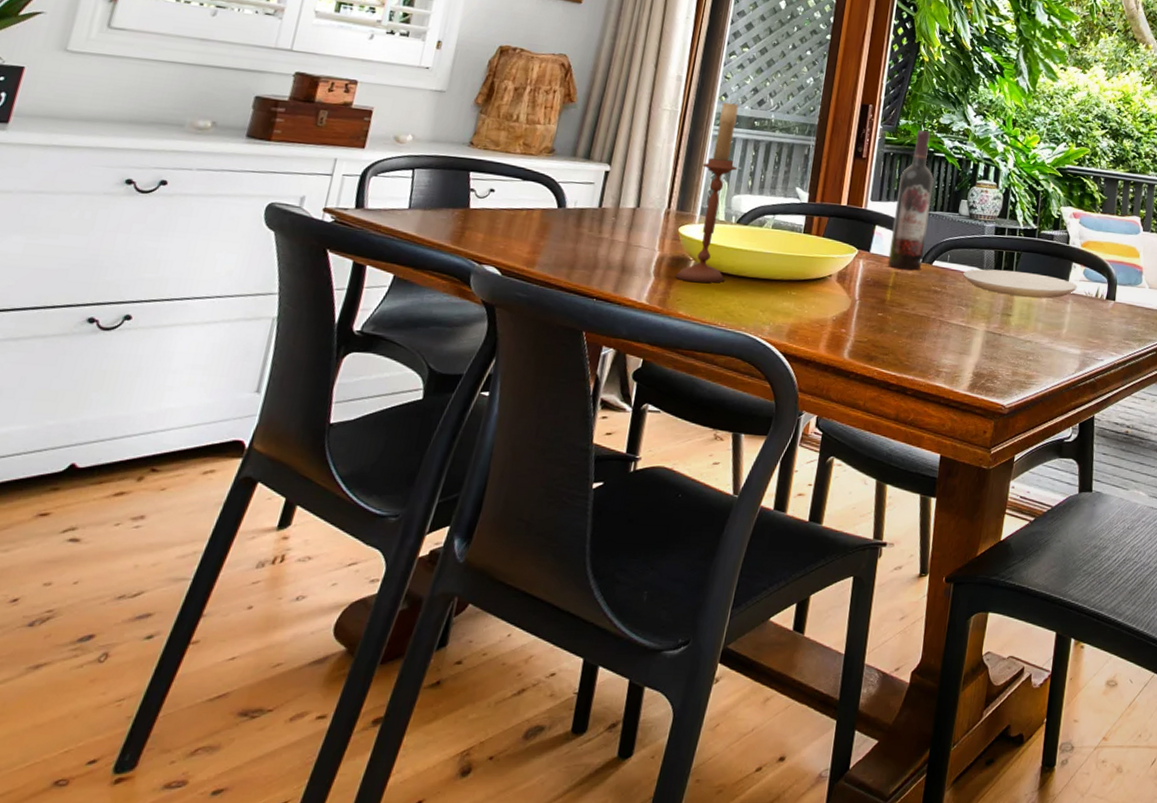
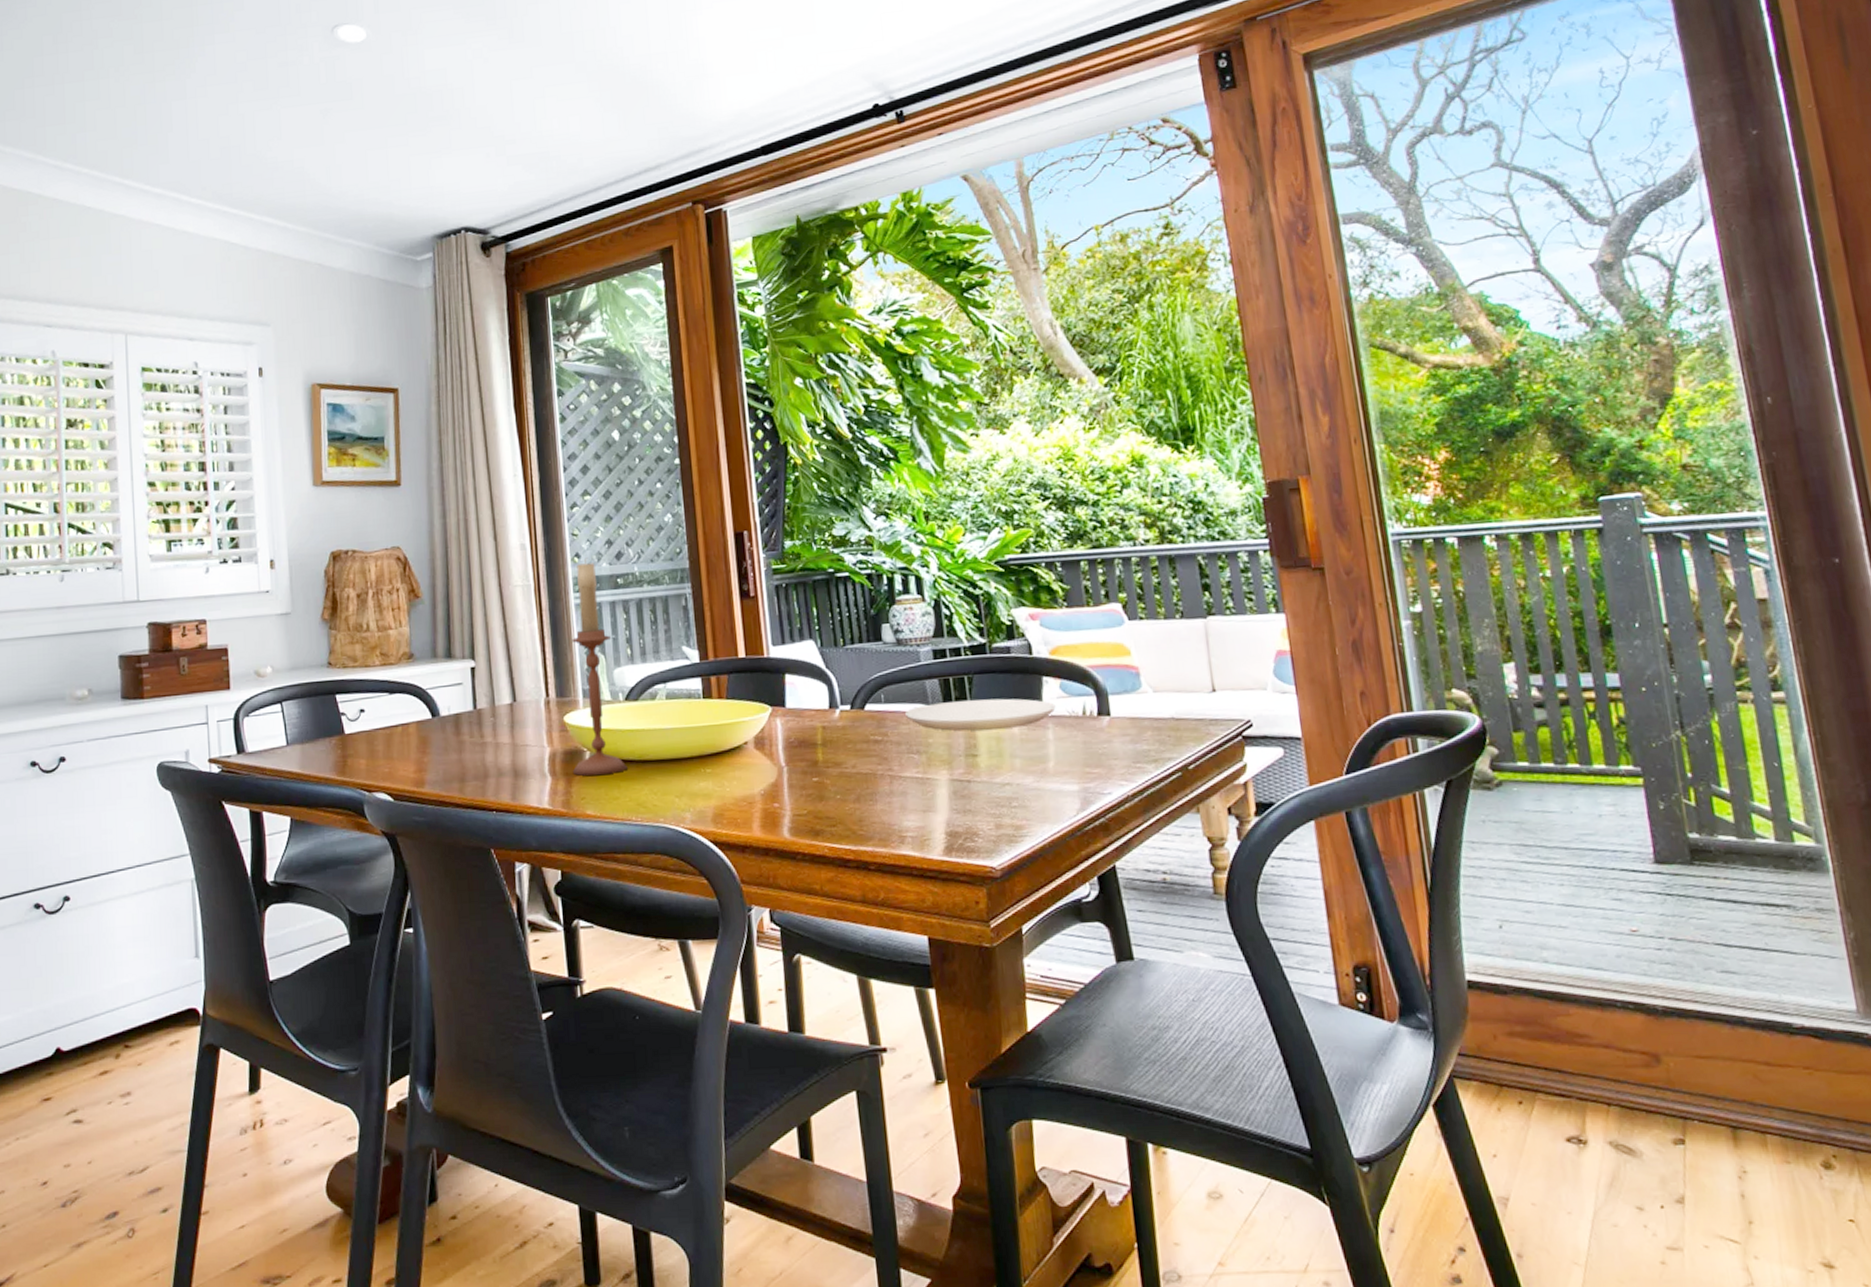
wine bottle: present [887,130,934,270] -> none [800,548,852,721]

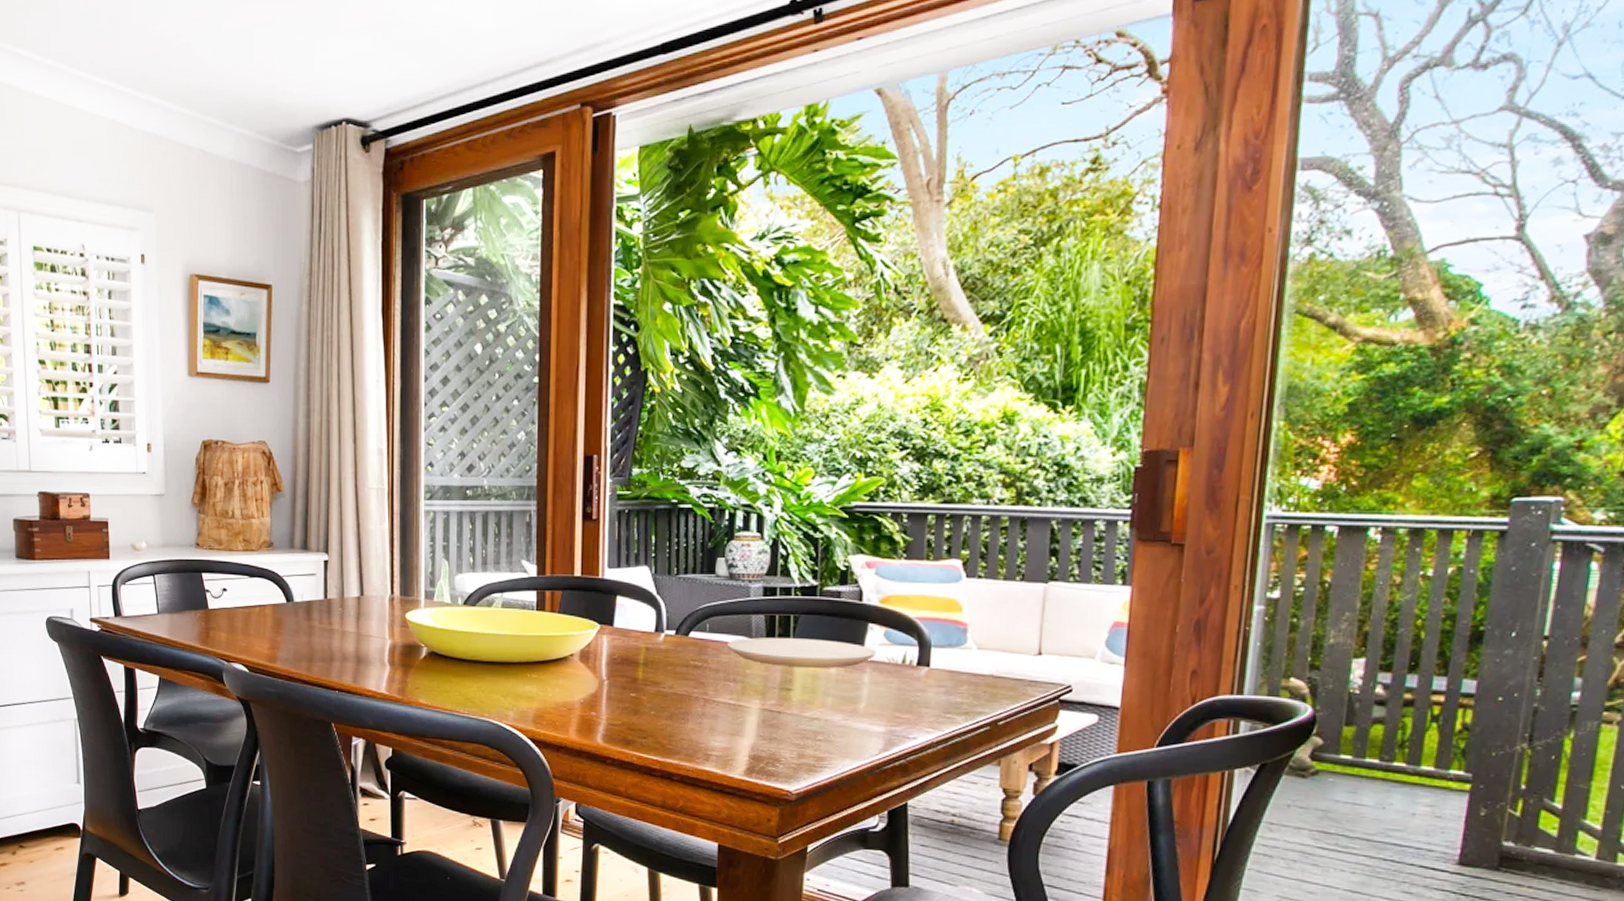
candlestick: present [572,557,628,776] -> none [409,467,460,669]

